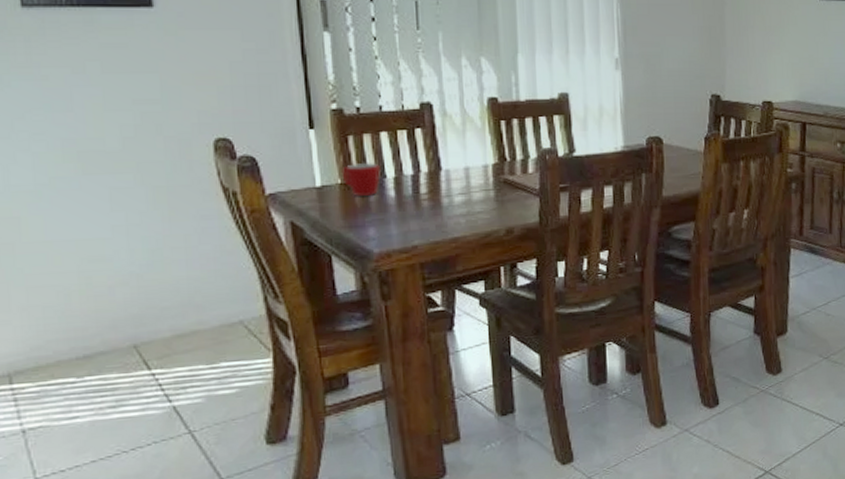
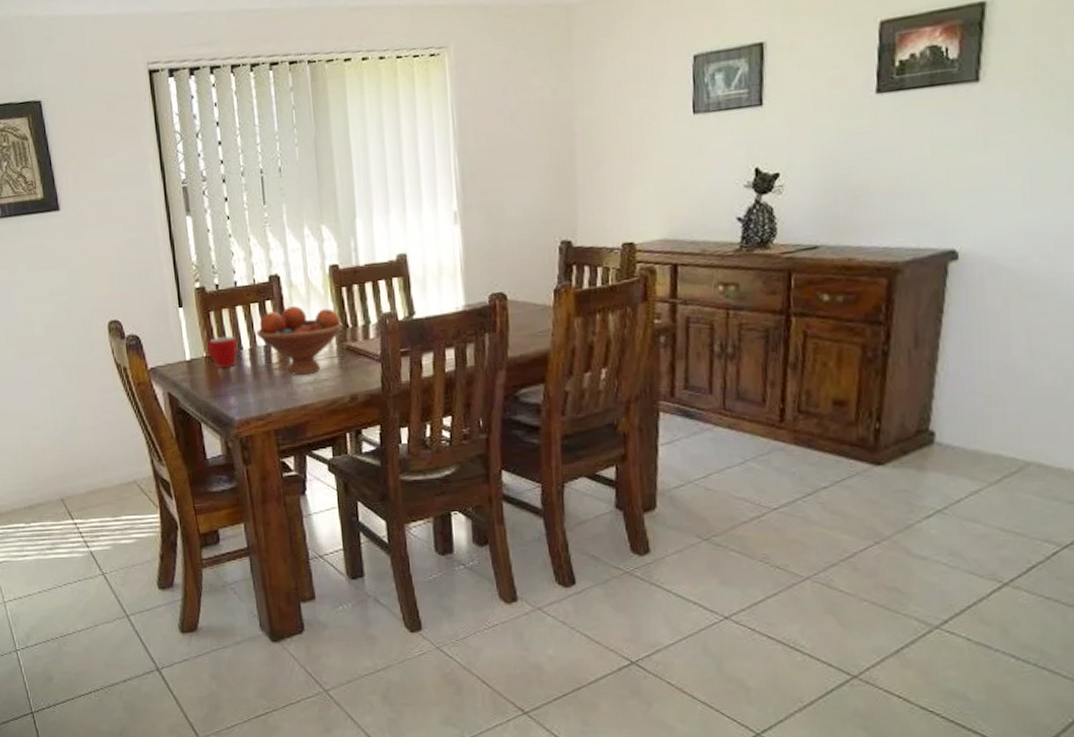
fruit bowl: none [403,136,502,208] -> present [257,306,344,376]

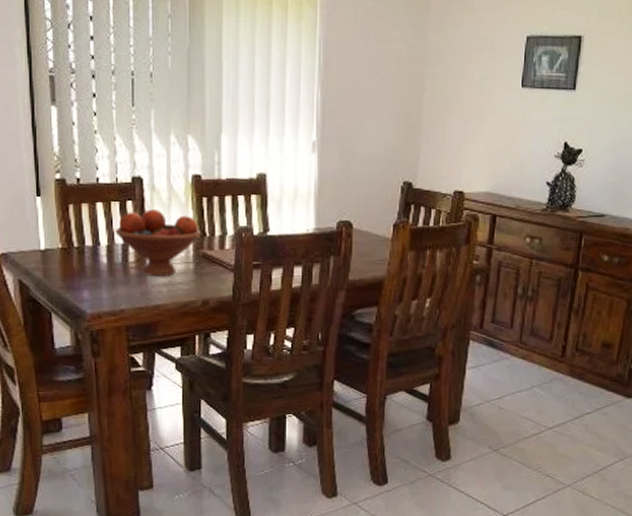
mug: present [206,335,238,368] -> none [62,229,95,261]

